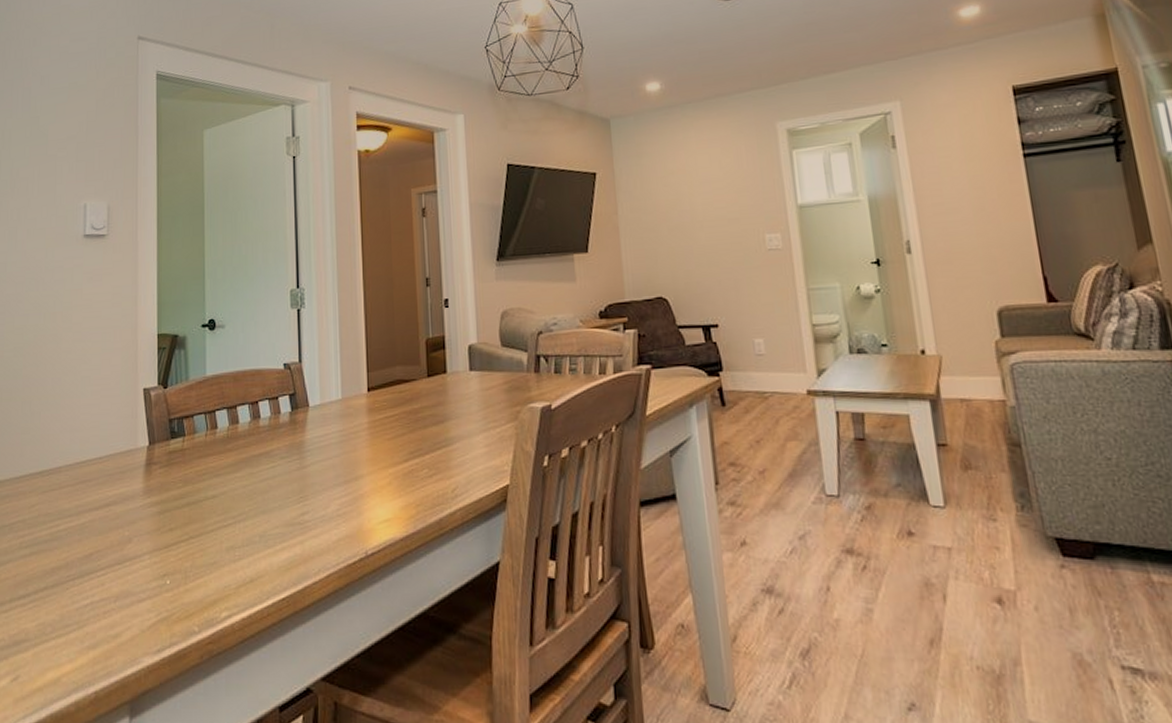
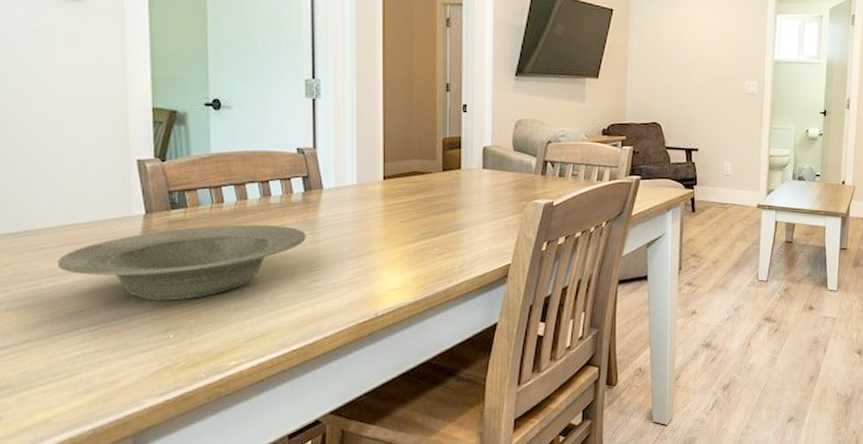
bowl: none [73,450,294,541] -> present [57,224,306,301]

